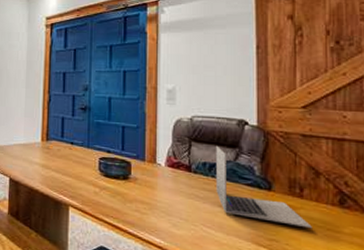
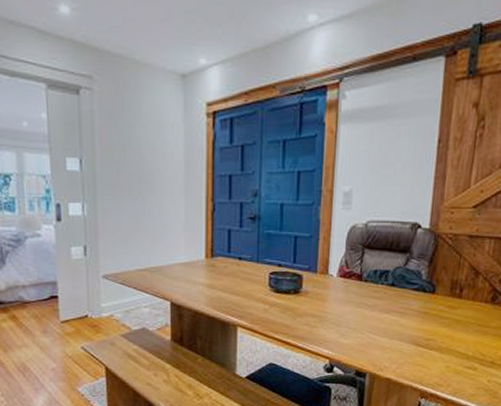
laptop: present [216,145,312,229] -> none [384,251,466,326]

